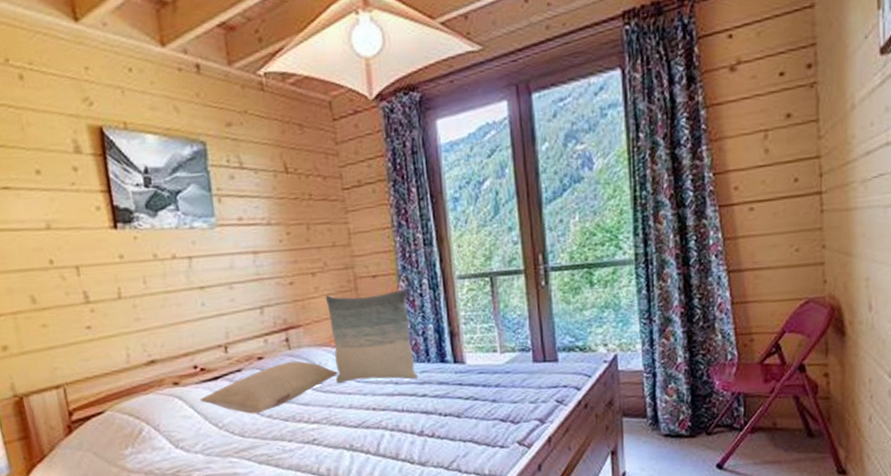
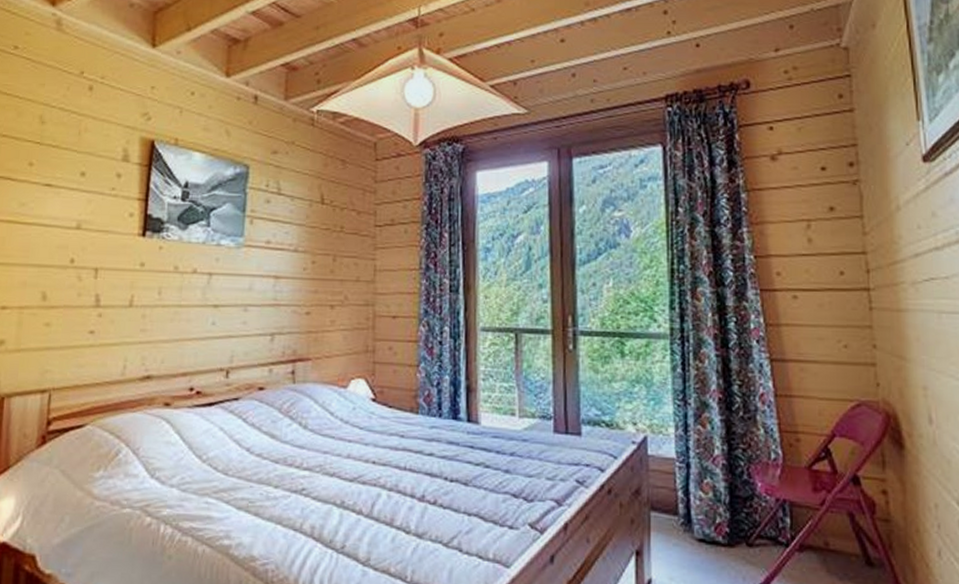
pillow: present [200,361,338,414] -> none [189,396,341,450]
pillow: present [325,289,419,383] -> none [337,331,427,434]

